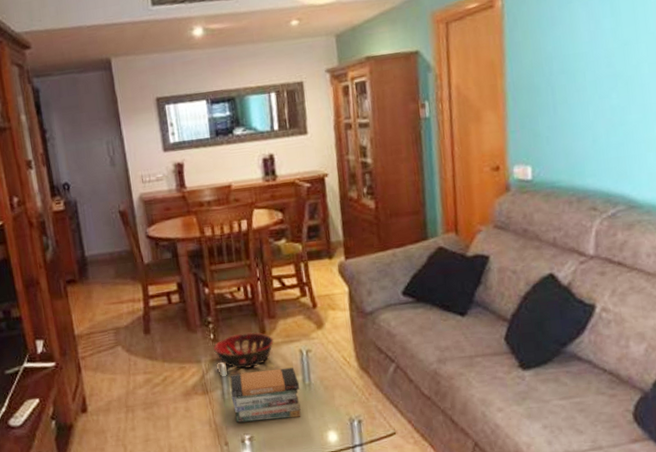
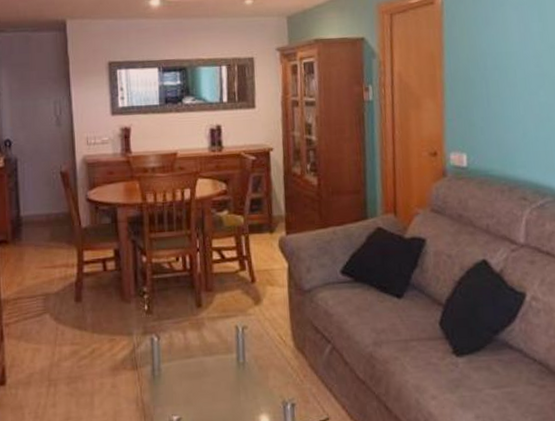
decorative bowl: present [213,333,274,369] -> none [147,306,210,344]
book stack: present [230,367,301,423] -> none [161,344,233,402]

